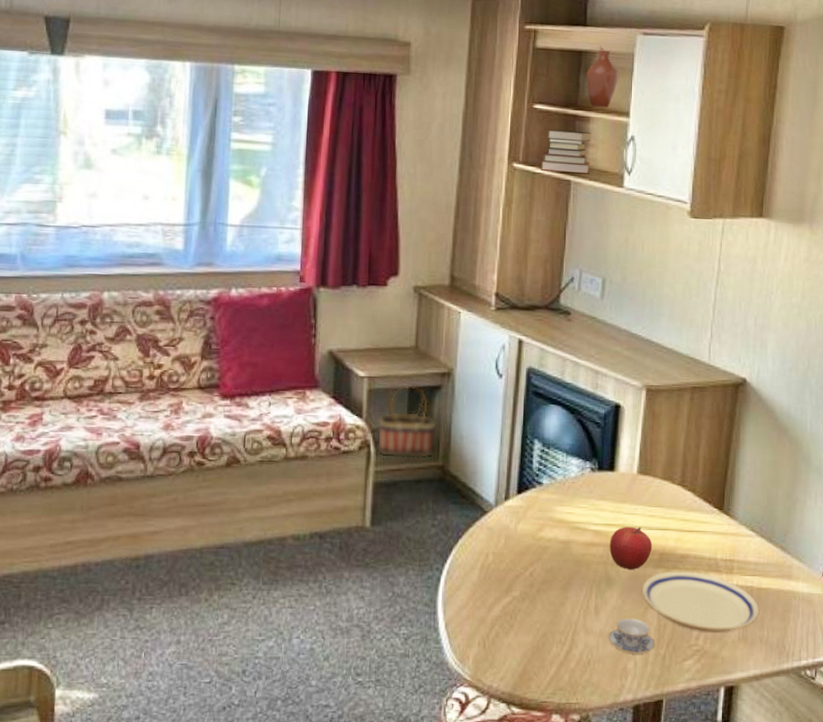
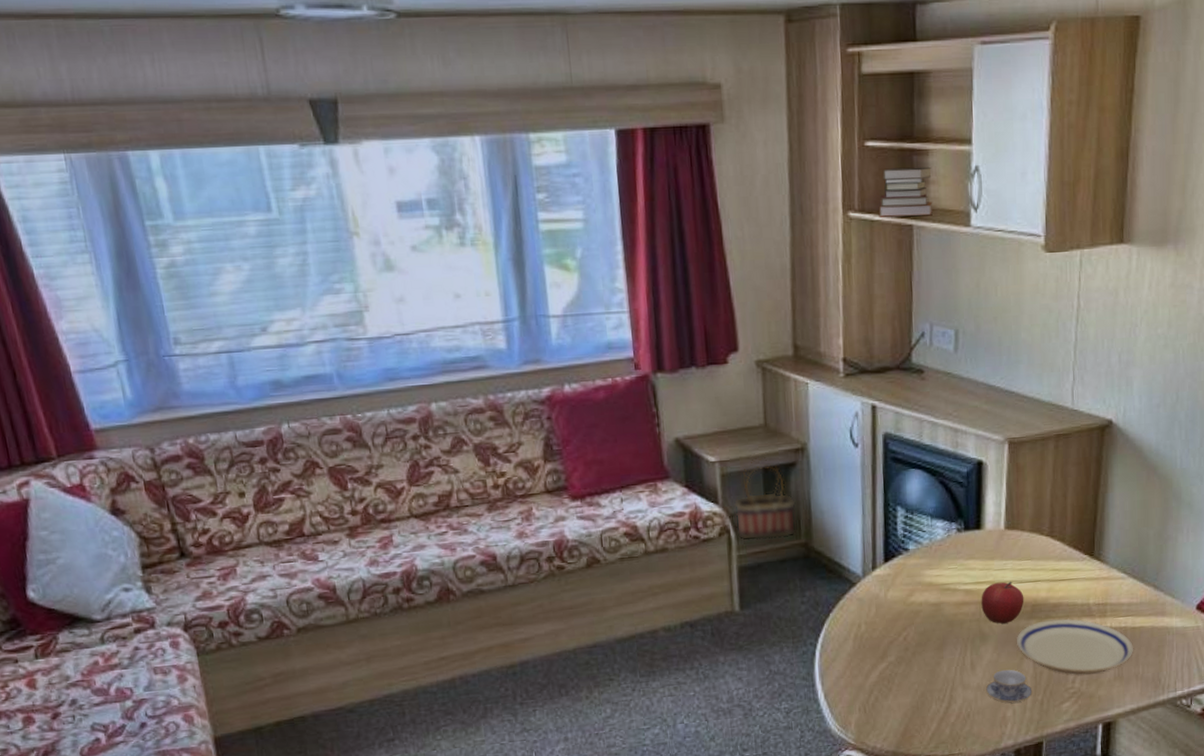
vase: present [586,44,619,108] -> none [920,61,958,137]

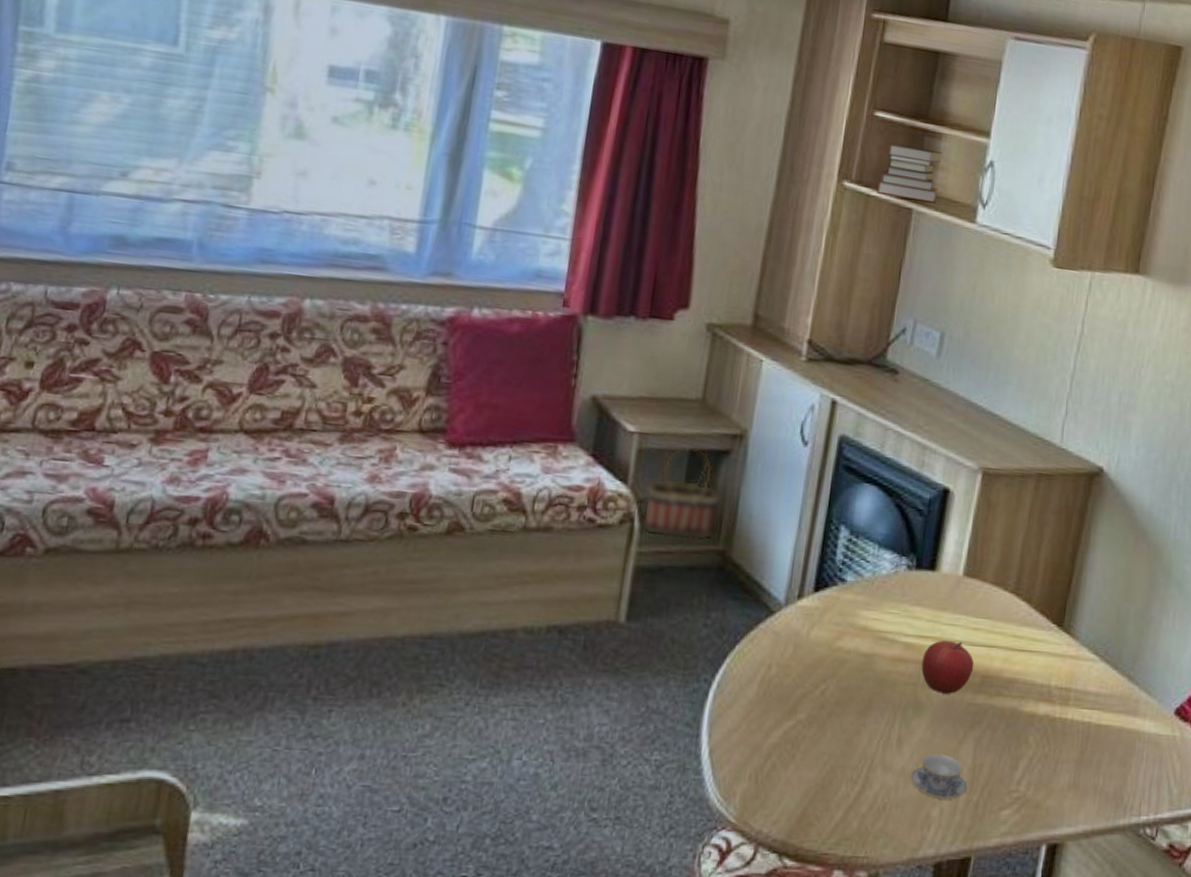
plate: present [1017,619,1134,675] -> none [957,698,1096,777]

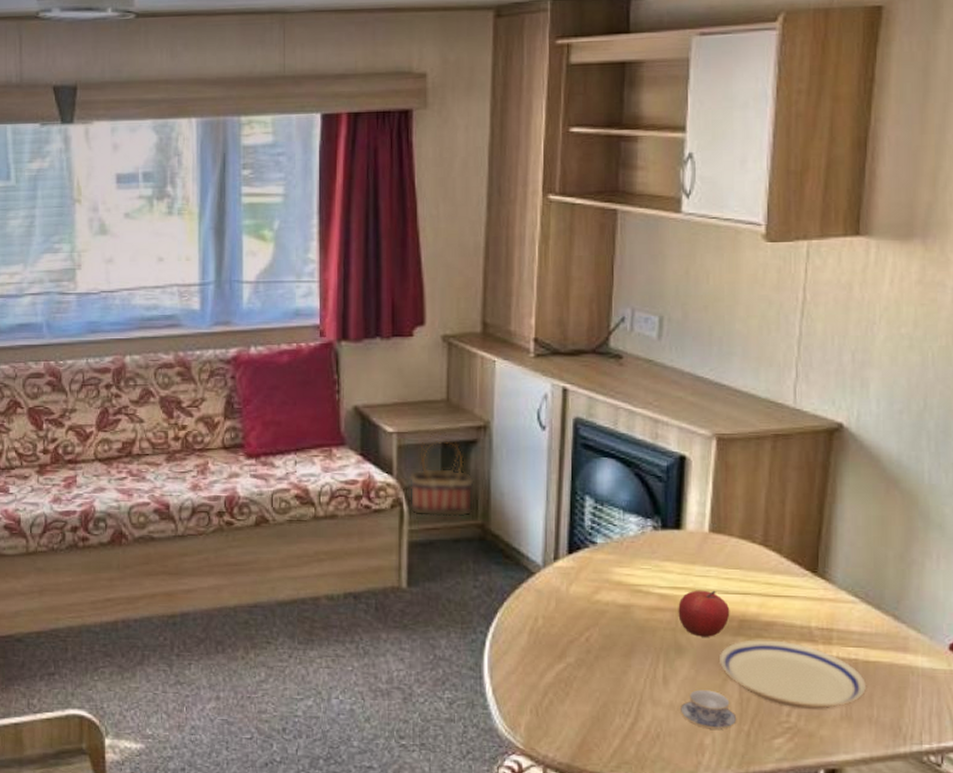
books: present [876,143,943,203] -> none [581,152,641,201]
plate: none [957,698,1096,777] -> present [720,640,867,709]

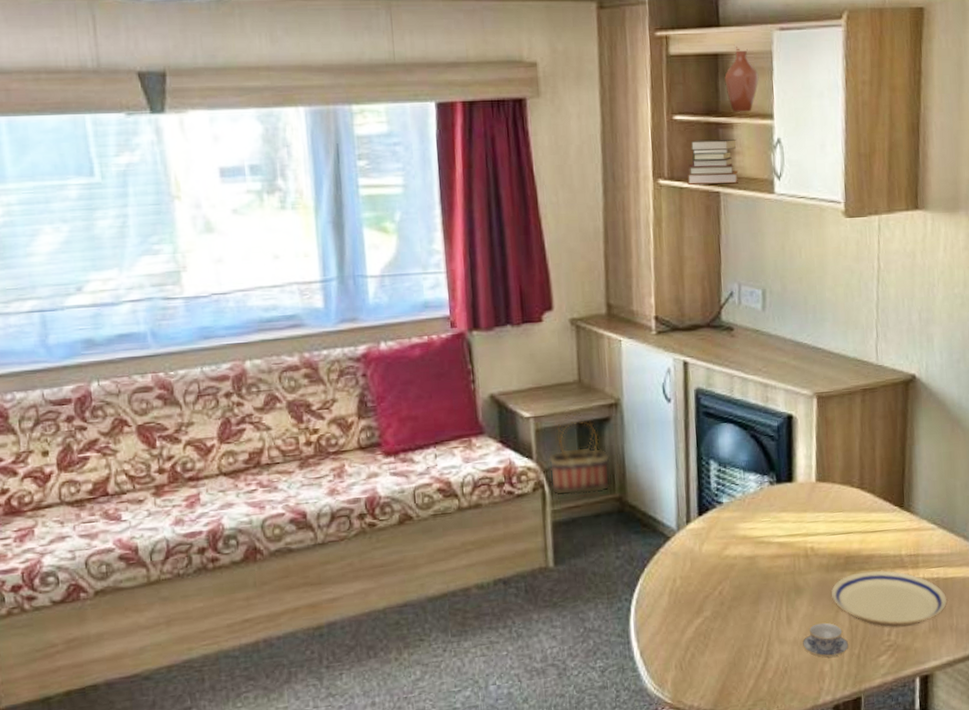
books: none [581,152,641,201] -> present [687,138,739,185]
vase: none [631,52,672,124] -> present [724,44,759,112]
fruit: present [678,590,730,637] -> none [795,533,838,577]

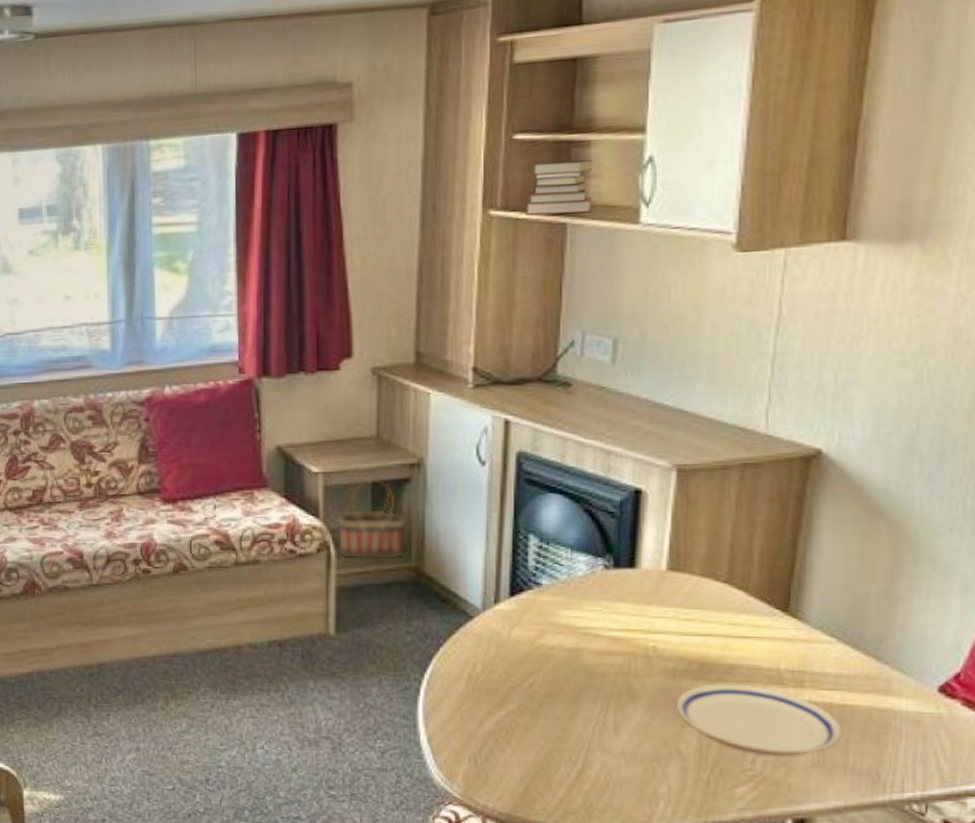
vase: present [724,44,759,112] -> none [584,45,630,127]
teacup: present [803,622,849,658] -> none [633,735,696,778]

